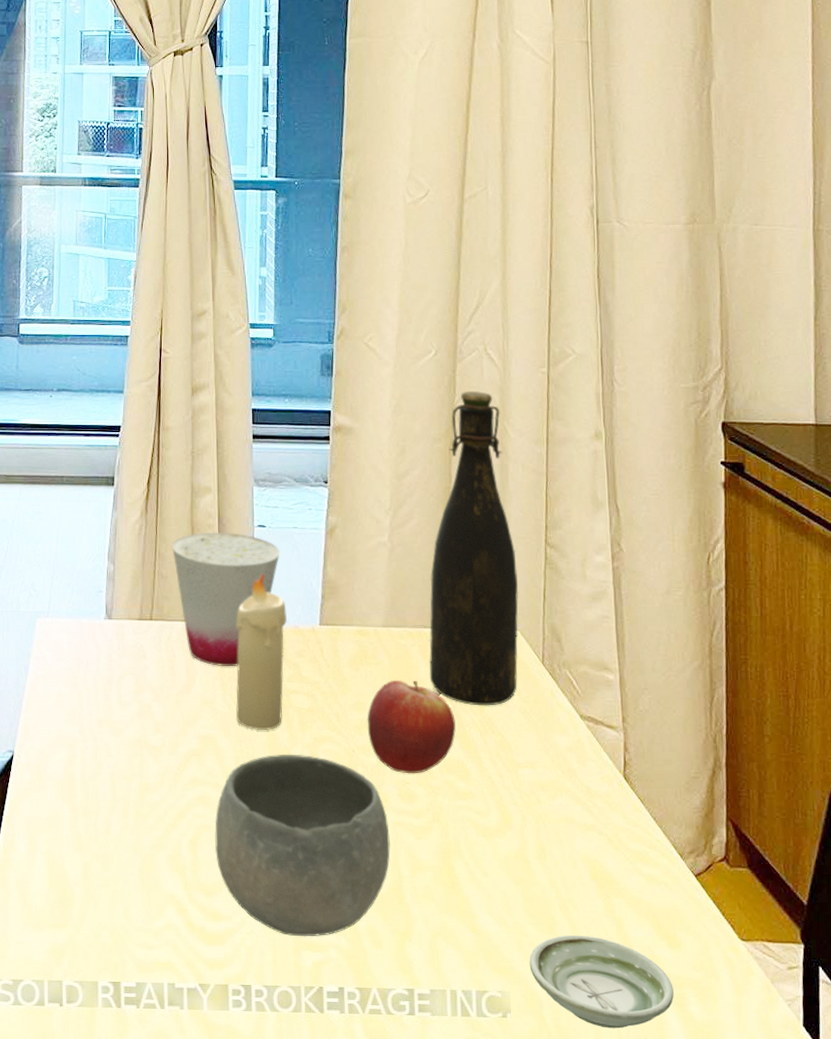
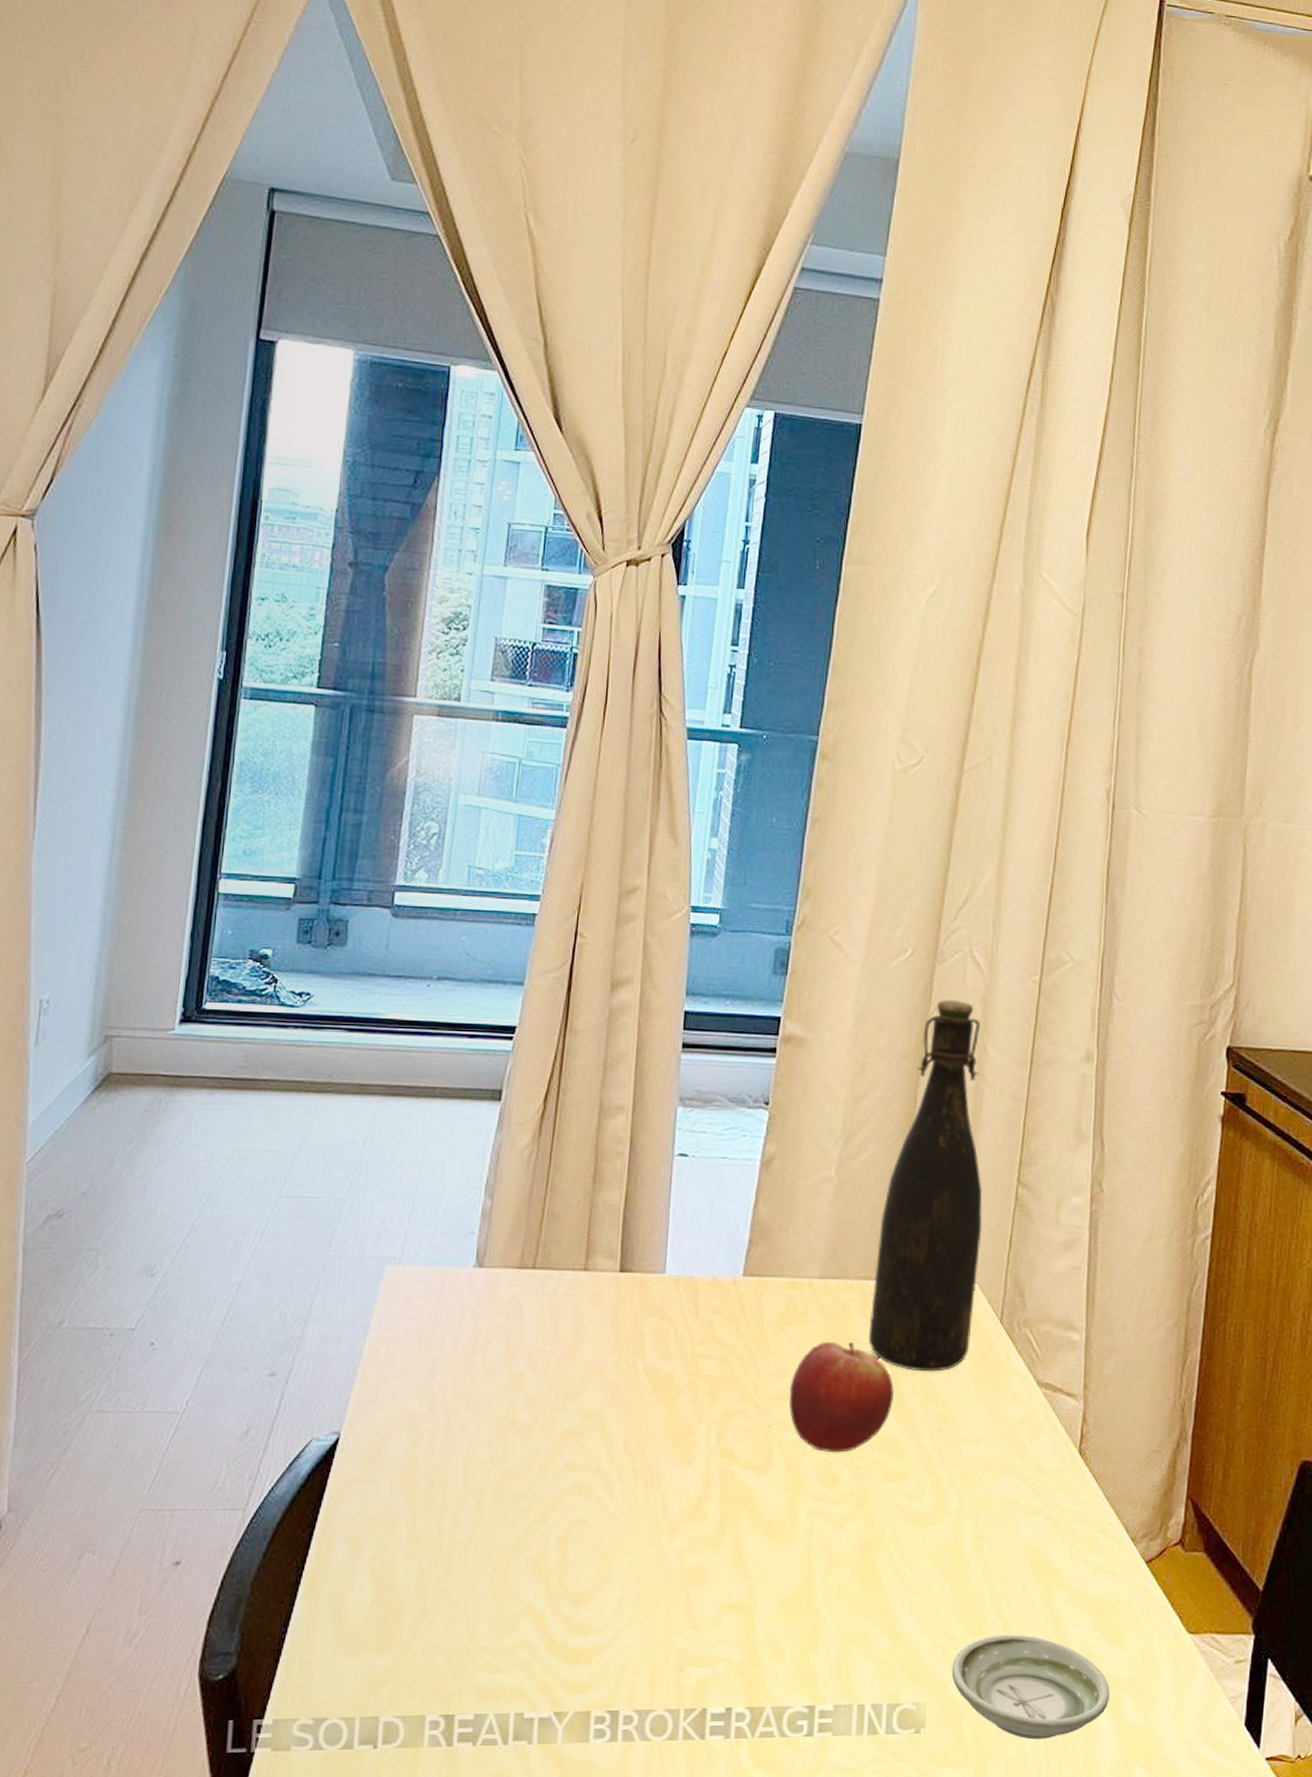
cup: present [172,532,280,666] -> none [568,1161,703,1325]
bowl: present [214,753,390,937] -> none [588,1431,804,1650]
candle: present [236,573,288,730] -> none [630,1213,705,1403]

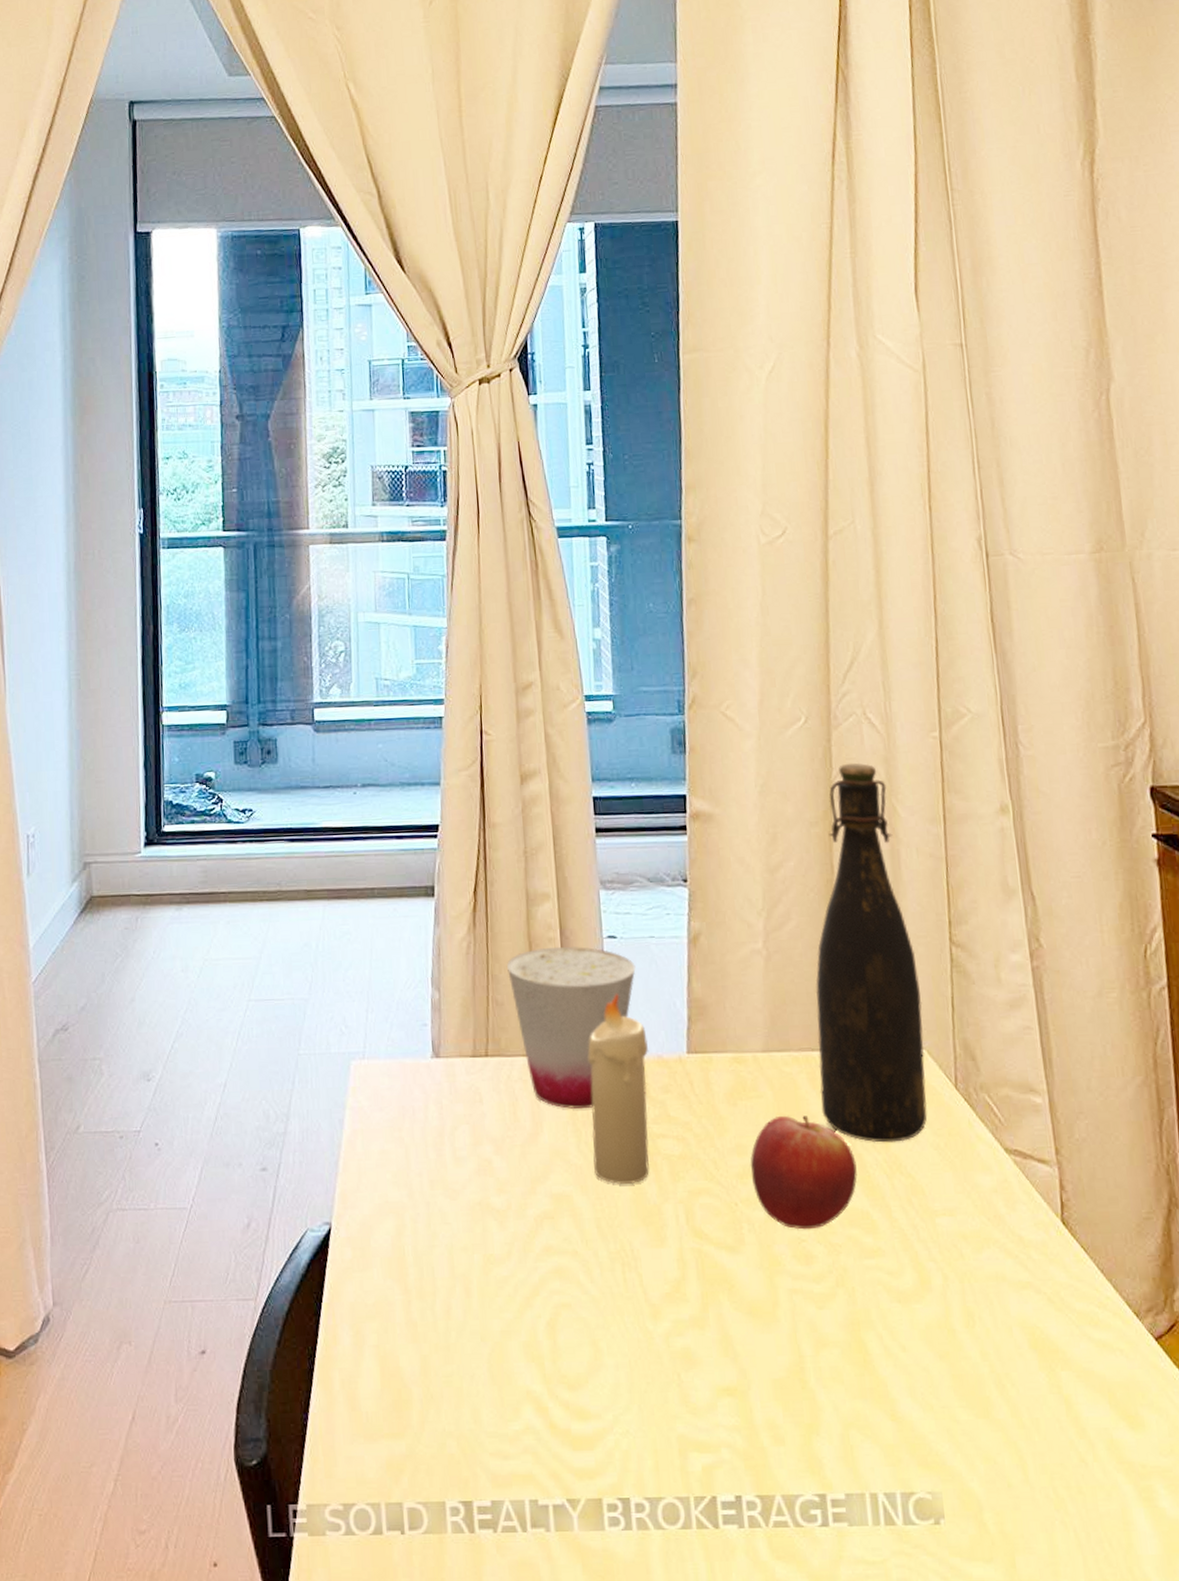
cup: none [568,1161,703,1325] -> present [507,946,636,1109]
candle: none [630,1213,705,1403] -> present [588,994,649,1184]
saucer: present [951,1634,1110,1740] -> none [962,1418,1140,1533]

